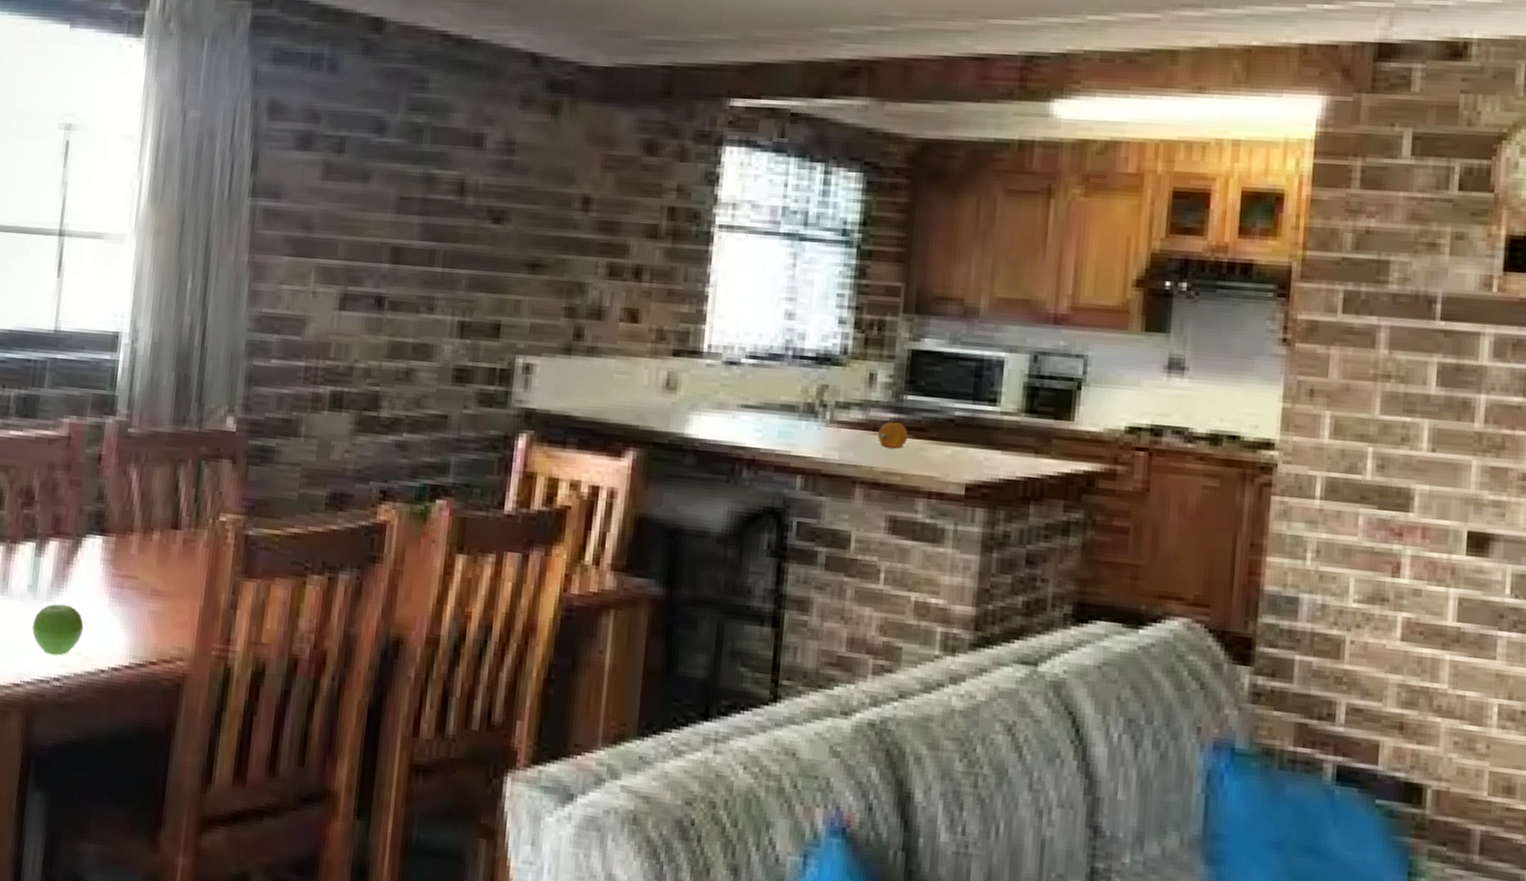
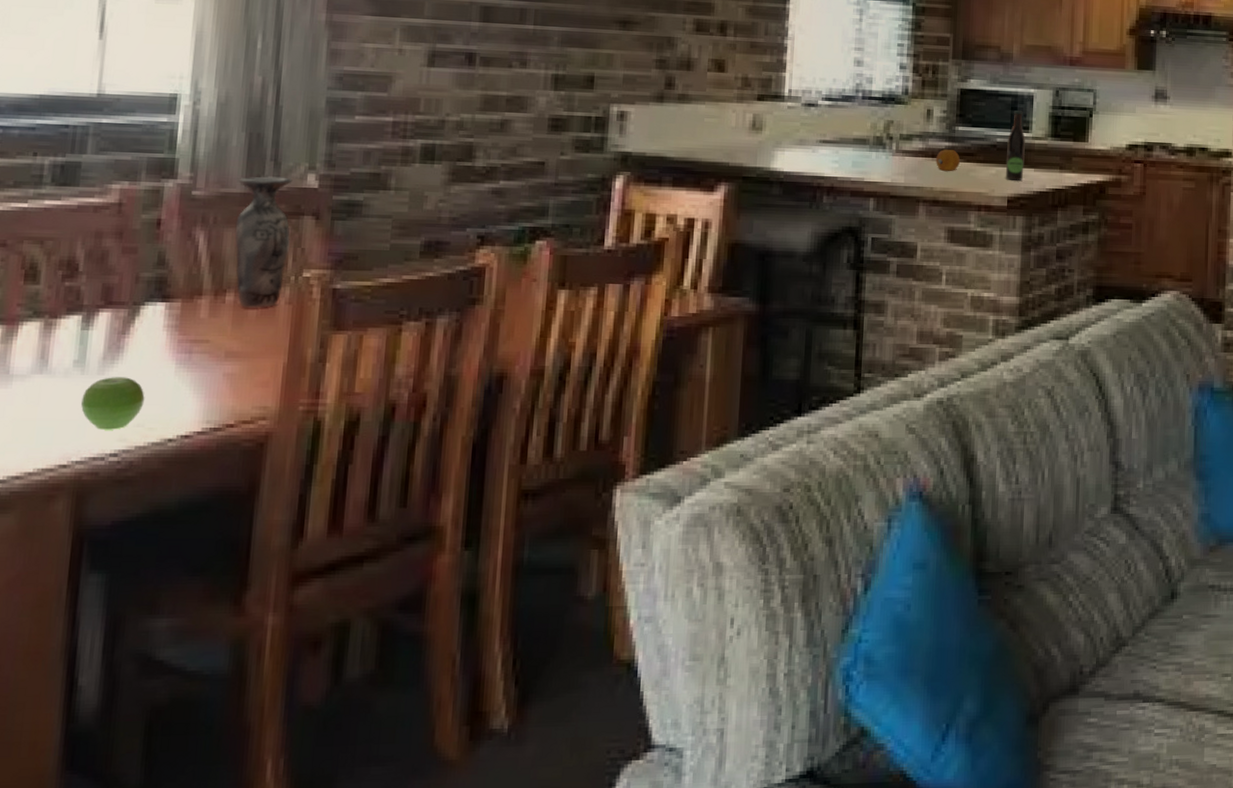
vase: none [162,417,214,549] -> present [234,176,293,308]
bottle: none [963,378,992,465] -> present [1005,110,1025,181]

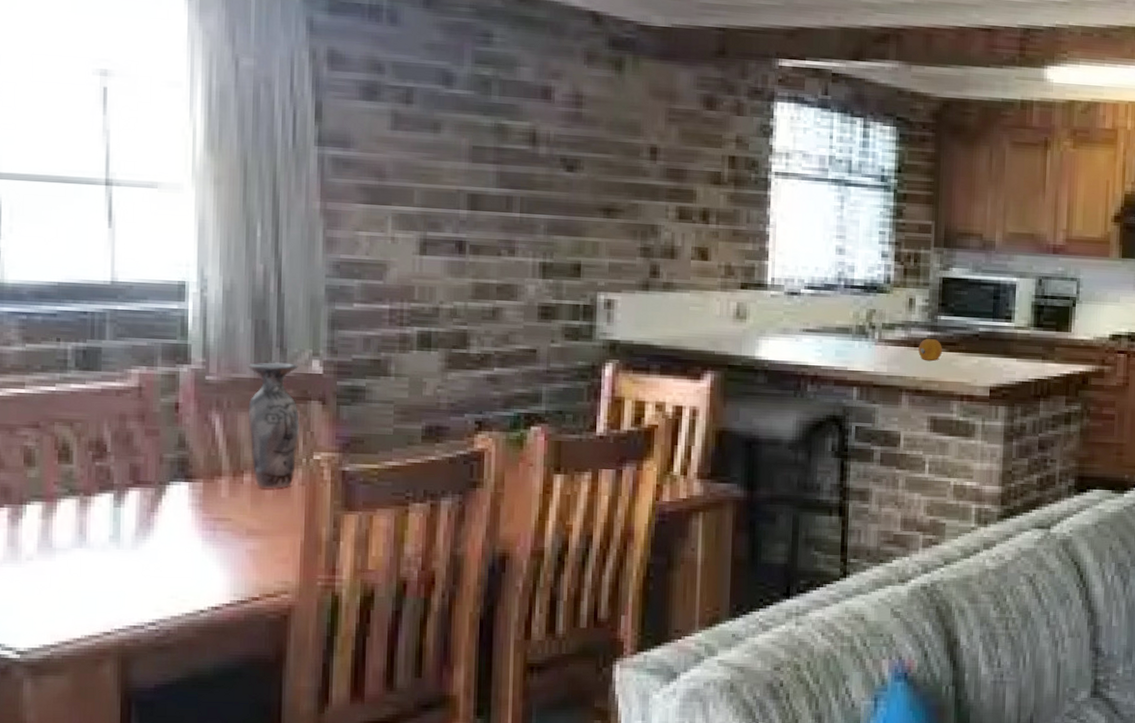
fruit: present [81,377,145,430] -> none [119,551,176,601]
bottle: present [1005,110,1025,181] -> none [987,300,1008,371]

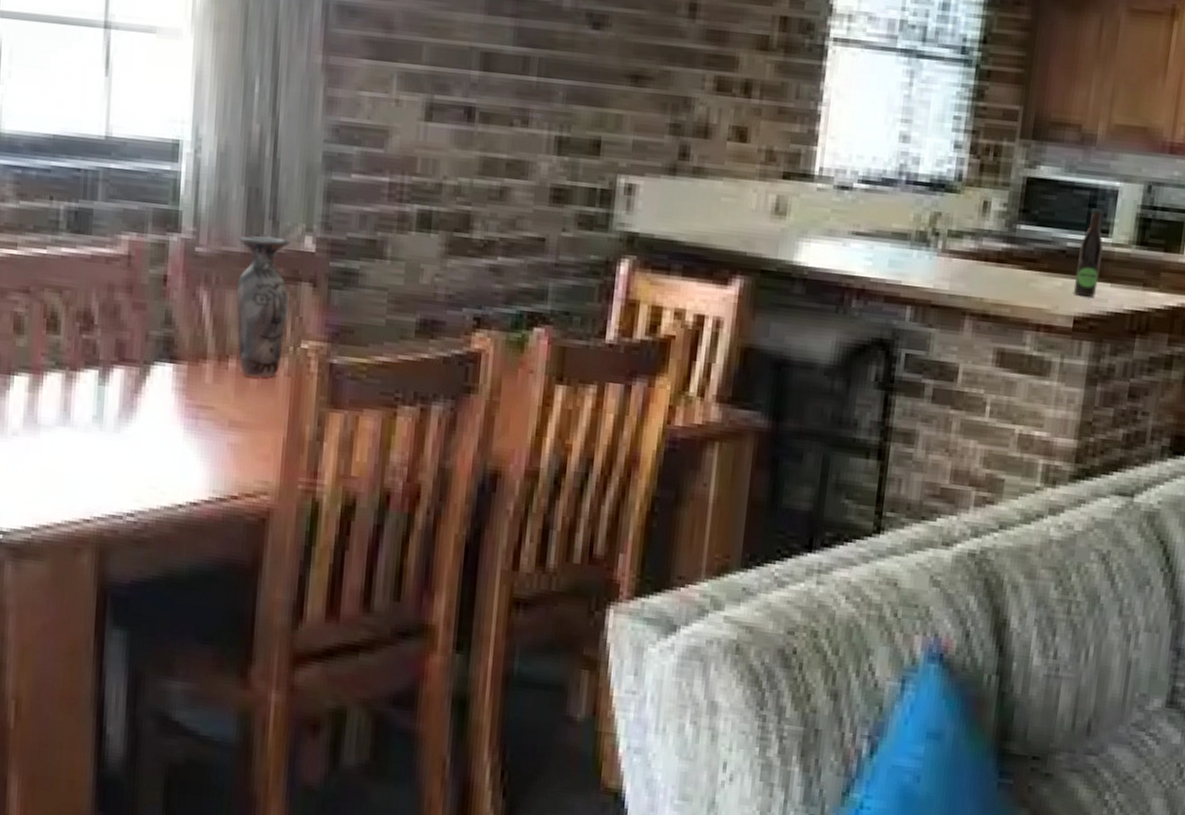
fruit: present [918,339,943,362] -> none [989,252,1020,281]
bottle: none [987,300,1008,371] -> present [1073,208,1103,297]

